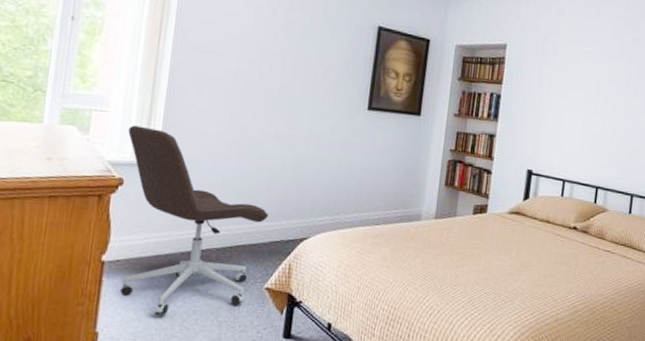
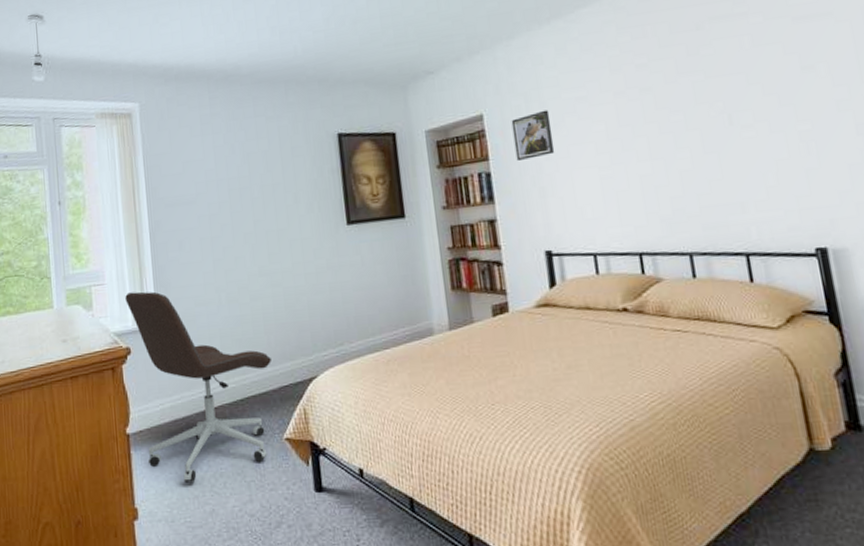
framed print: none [524,54,559,93] -> present [511,110,555,160]

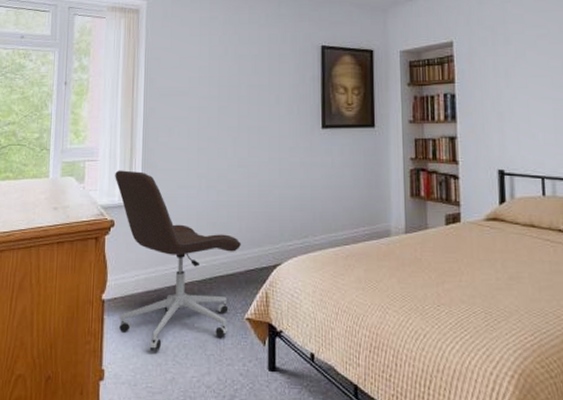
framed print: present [511,110,555,160] -> none [478,43,515,86]

